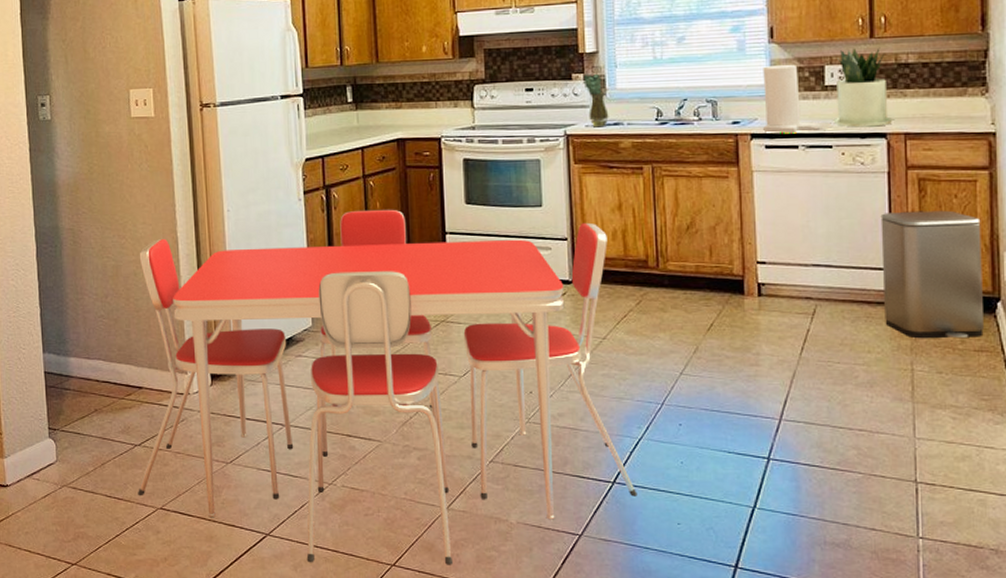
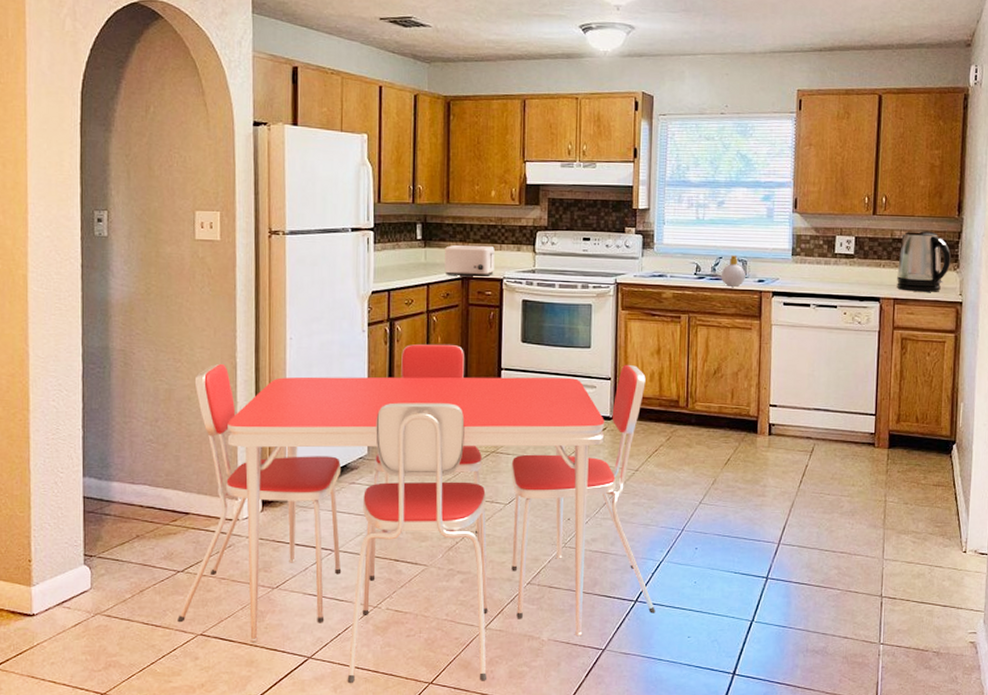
toaster: none [376,103,431,138] -> present [444,244,495,277]
vase: present [583,72,609,128] -> none [635,227,655,278]
soap bottle: none [687,96,717,131] -> present [721,255,746,287]
paper towel: present [763,64,832,134] -> none [783,232,838,294]
planter: present [833,47,893,128] -> none [839,223,886,292]
pedal bin: present [880,210,984,339] -> none [867,365,946,475]
kettle: none [907,50,977,125] -> present [897,229,952,293]

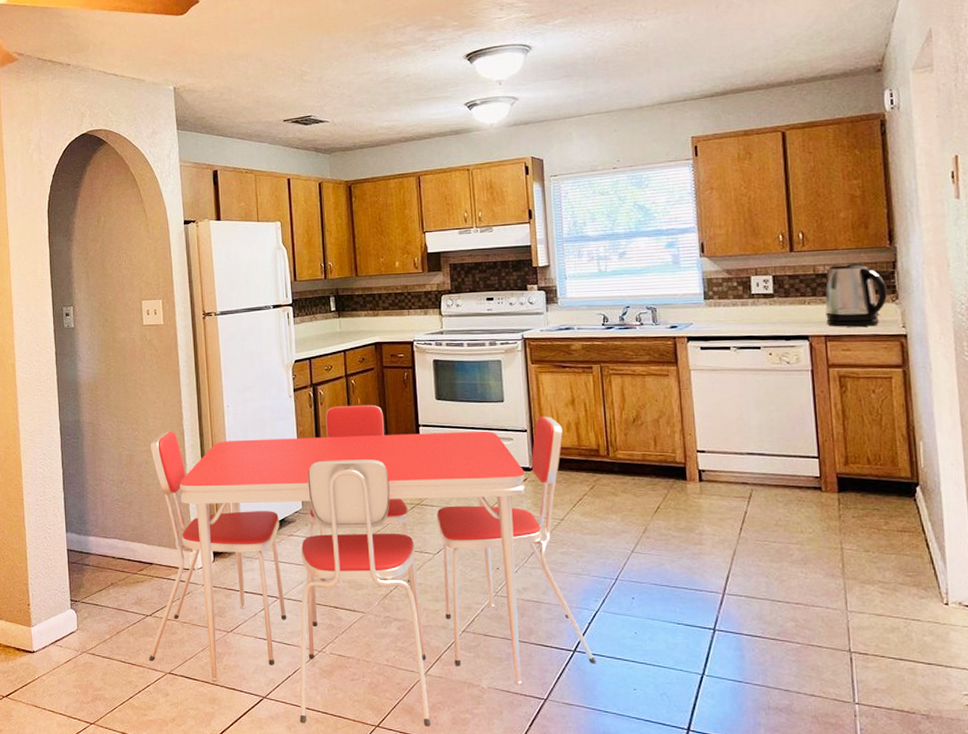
toaster: present [444,244,495,277] -> none [356,311,404,342]
soap bottle: present [721,255,746,287] -> none [630,303,656,335]

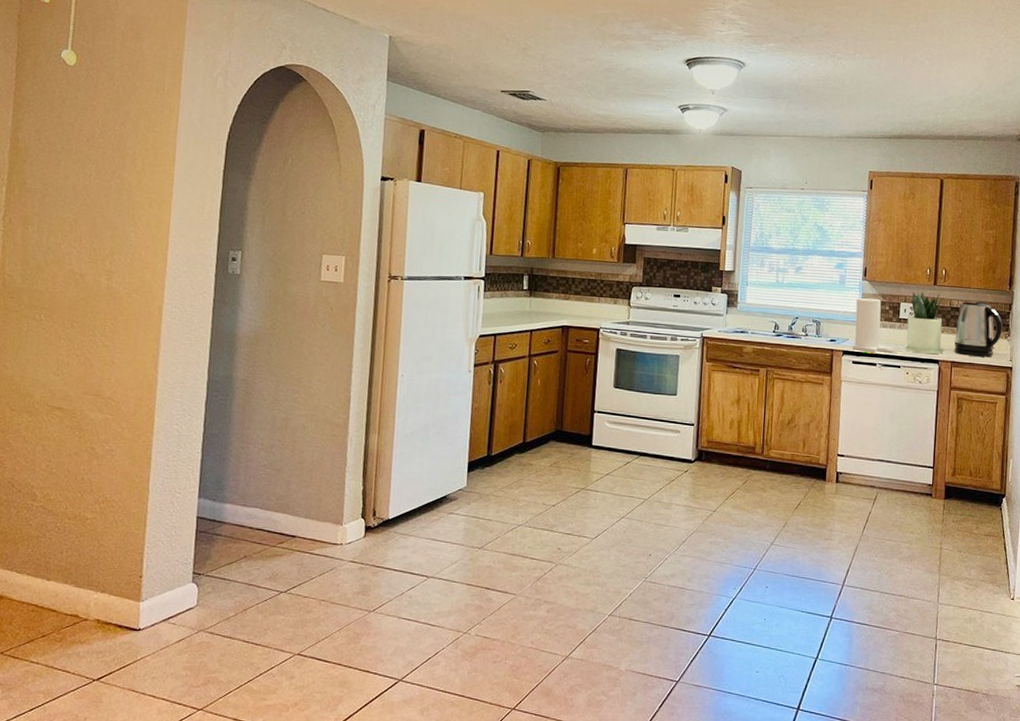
dining set: present [149,404,596,727] -> none [277,385,727,709]
paper towel: none [696,275,759,337] -> present [852,298,901,354]
planter: none [760,260,814,331] -> present [902,292,945,355]

